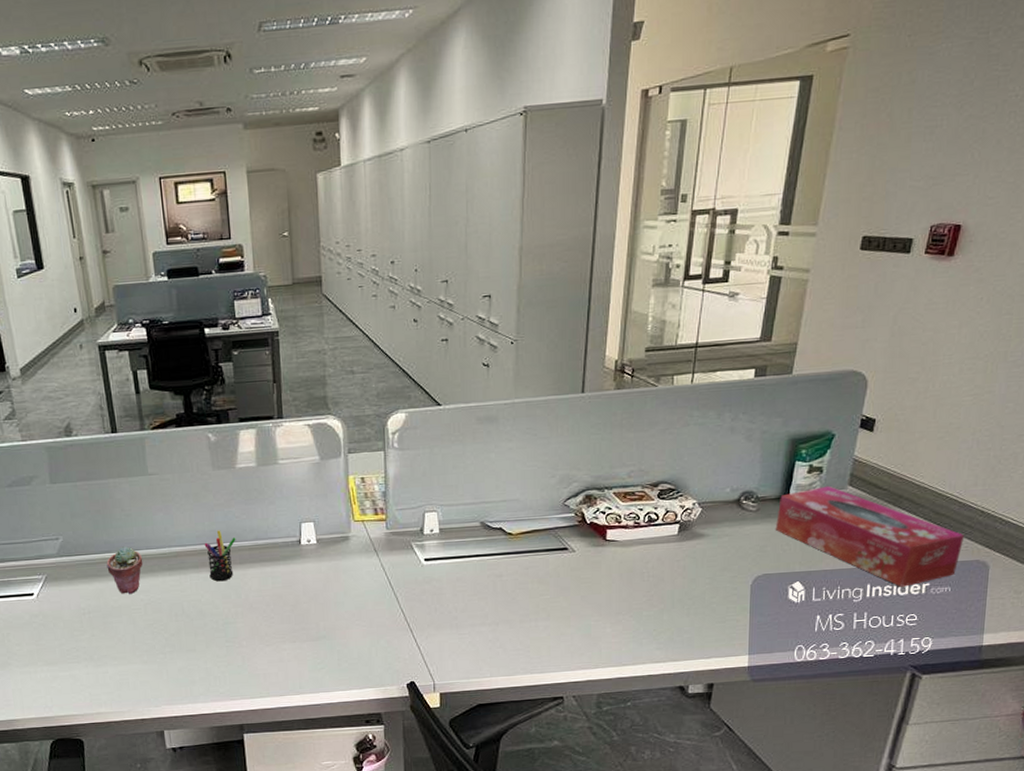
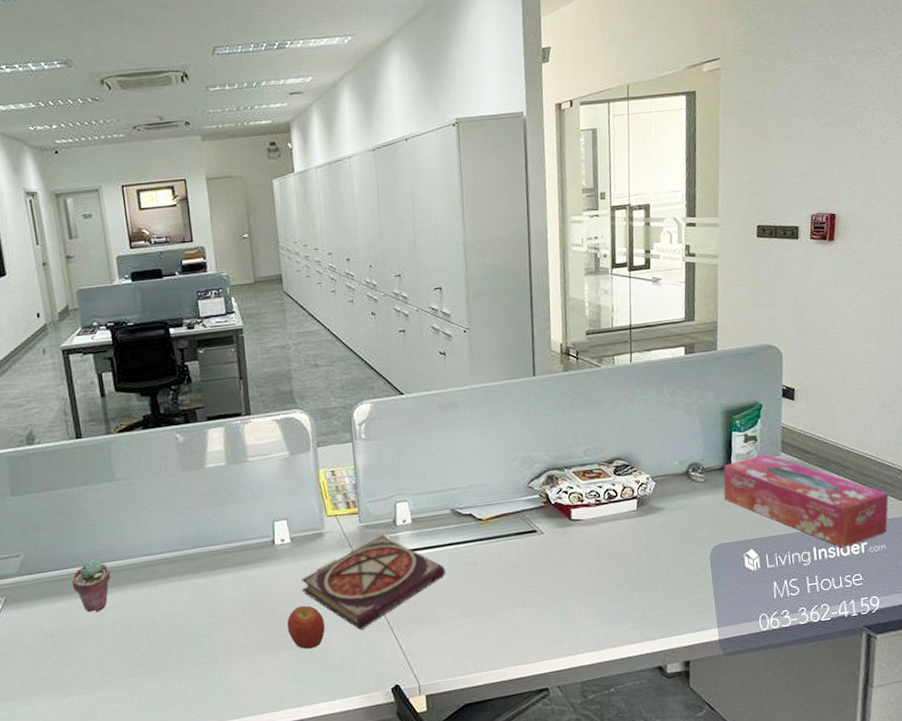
pen holder: present [204,530,236,582] -> none [175,534,208,591]
apple: none [308,602,346,643] -> present [287,605,325,650]
book: none [325,543,469,629] -> present [301,535,445,630]

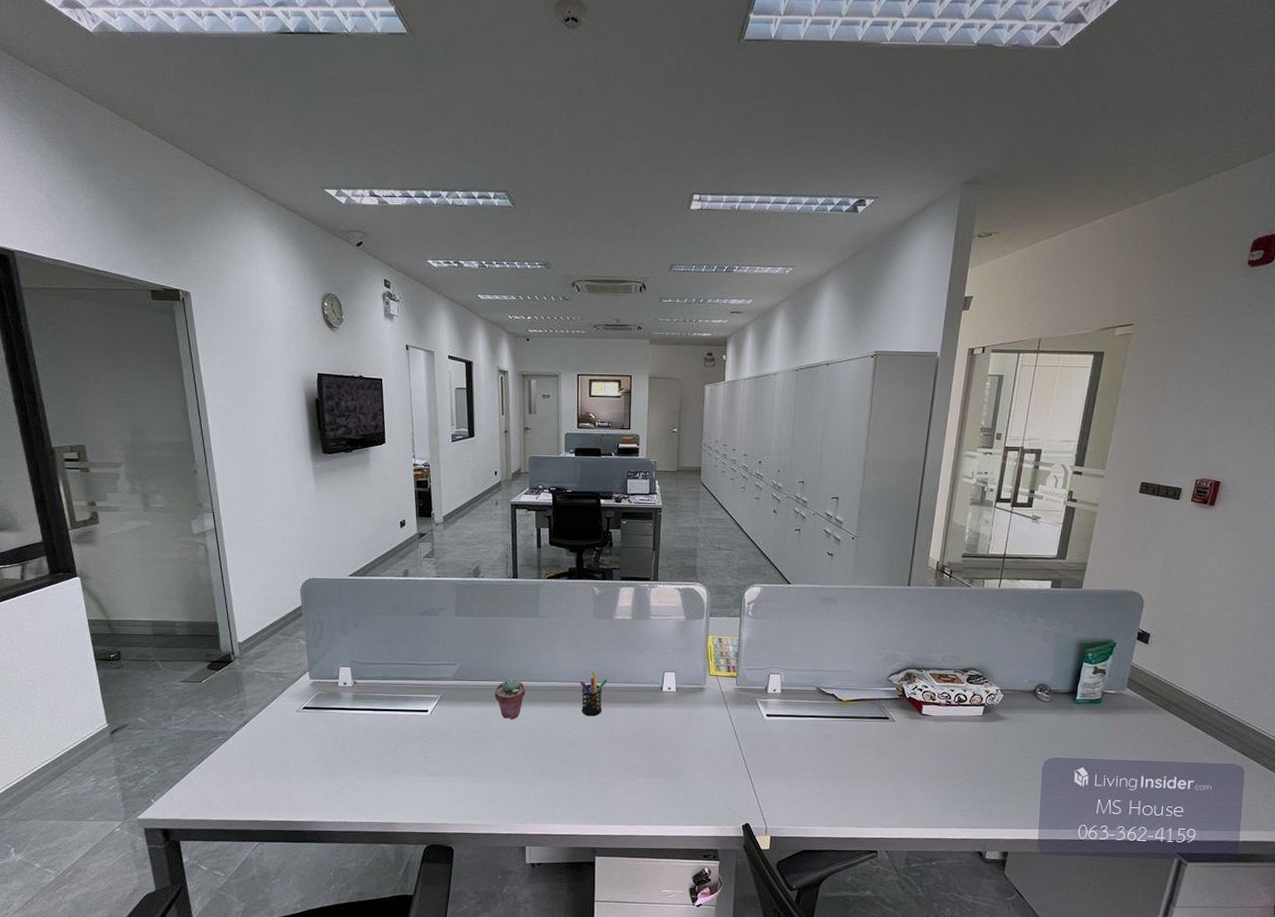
pen holder: none [175,534,208,591] -> present [580,671,608,717]
apple: present [287,605,325,650] -> none [662,744,694,781]
book: present [301,535,445,630] -> none [680,699,803,773]
tissue box: present [723,453,889,548] -> none [1064,686,1223,782]

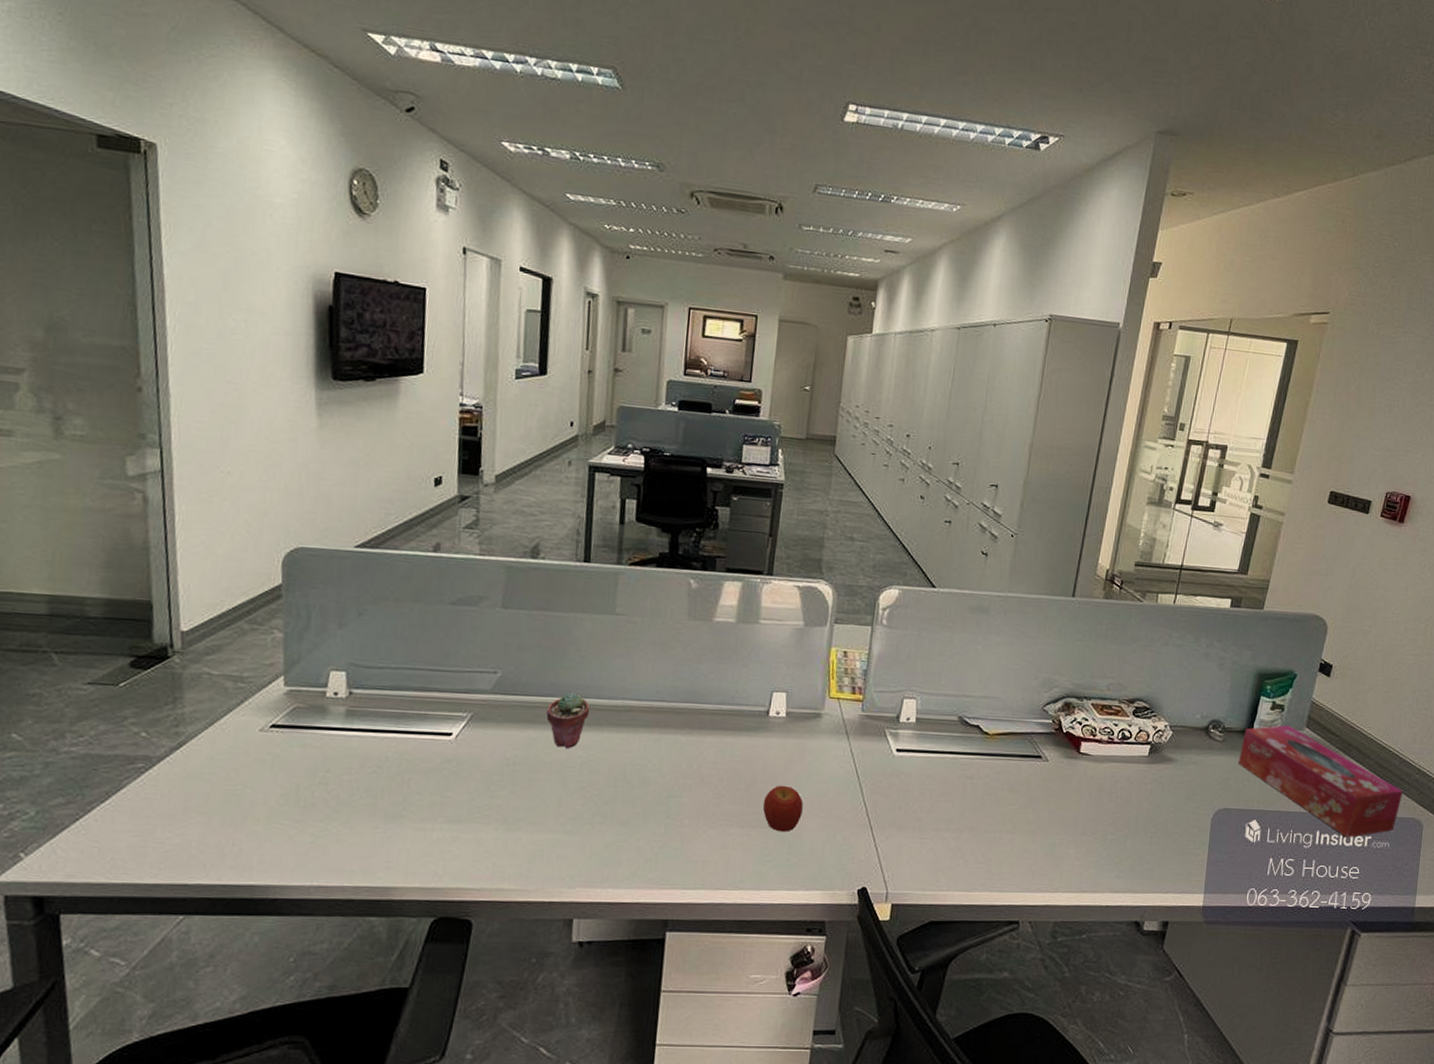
pen holder: present [580,671,608,717] -> none [662,687,699,747]
apple: none [662,744,694,781] -> present [762,785,803,833]
tissue box: none [1064,686,1223,782] -> present [1238,724,1403,838]

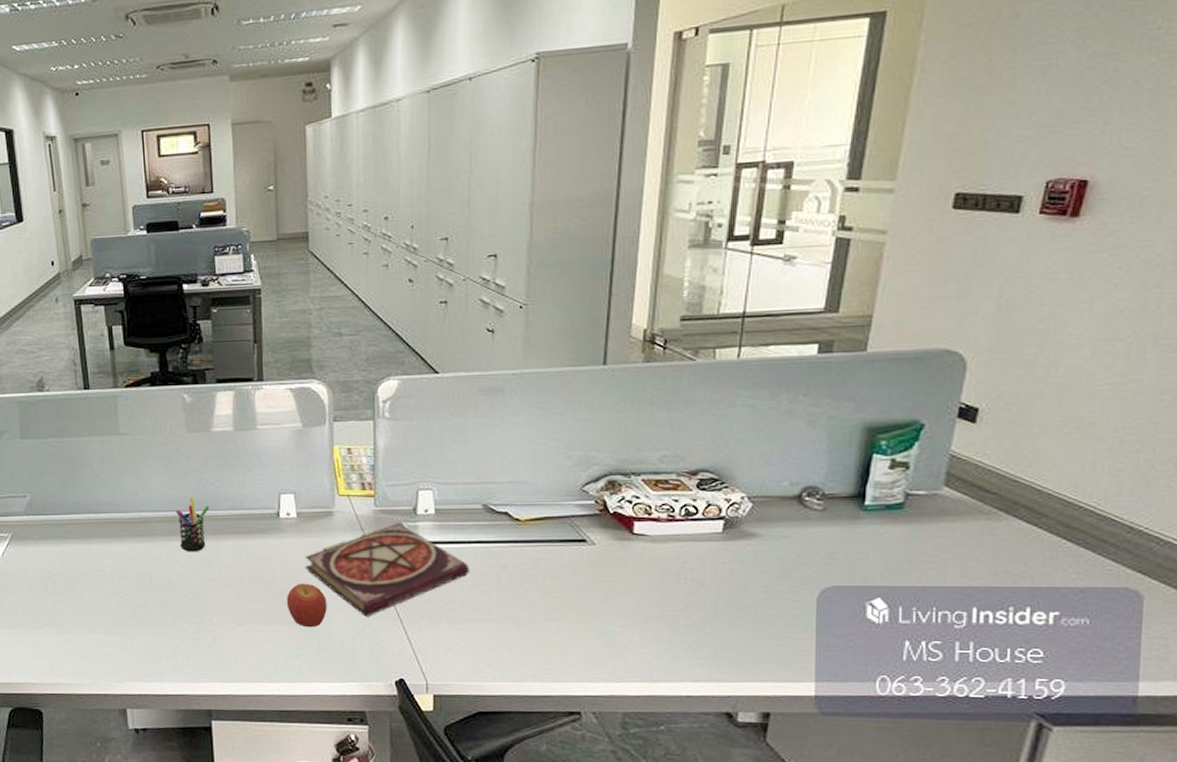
potted succulent: present [546,692,590,749] -> none [73,508,112,560]
pen holder: none [662,687,699,747] -> present [176,497,210,552]
book: none [787,729,940,823] -> present [305,523,469,617]
tissue box: present [1238,724,1403,838] -> none [847,485,1106,614]

